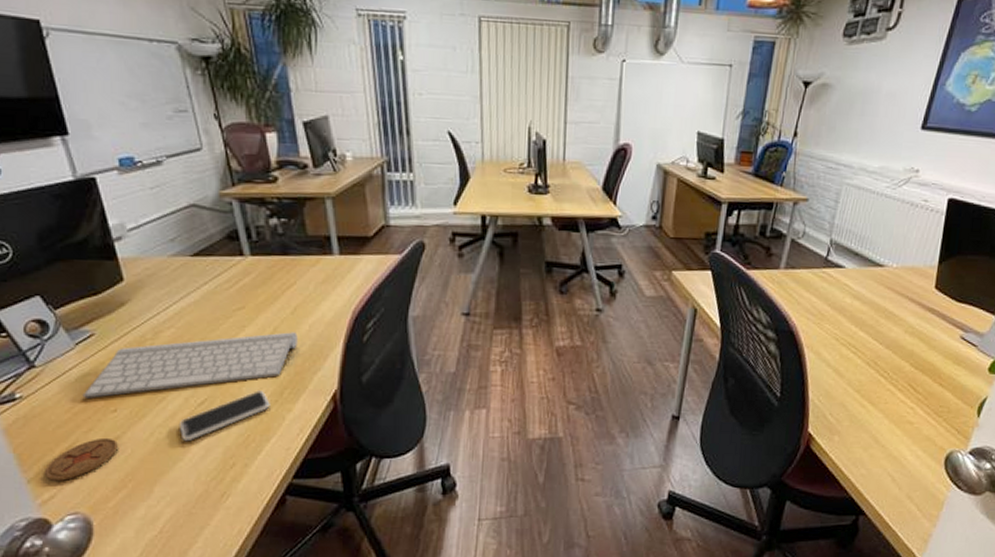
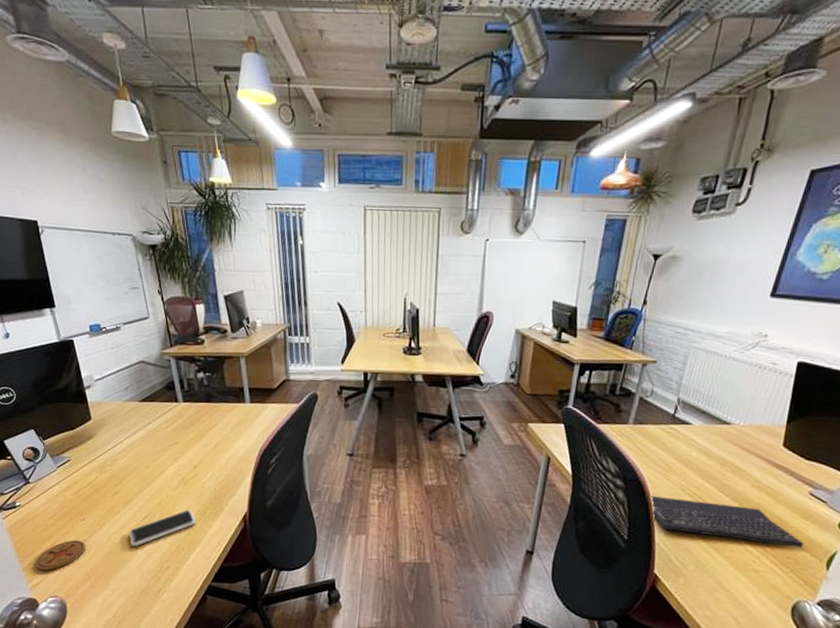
keyboard: present [82,332,298,398] -> none [61,464,217,509]
keyboard: none [802,346,956,395] -> present [649,495,804,548]

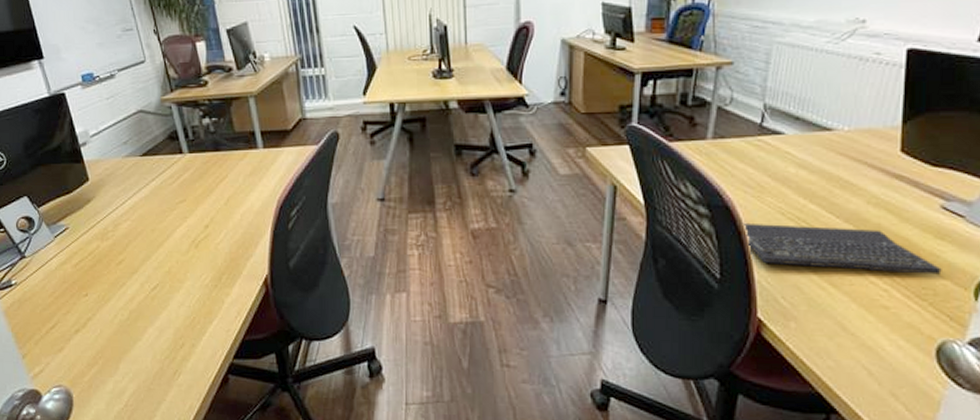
coaster: present [34,540,85,571] -> none [34,319,90,357]
smartphone: present [128,510,196,547] -> none [136,276,211,323]

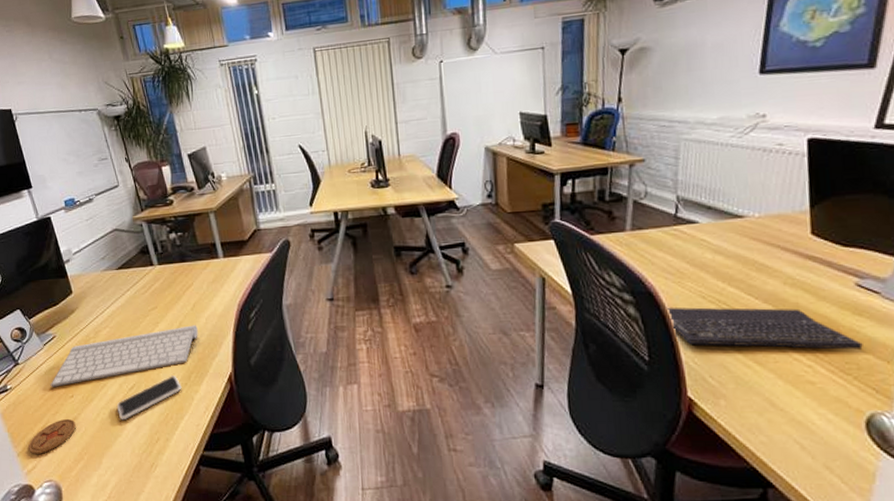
coaster: none [34,319,90,357] -> present [28,418,76,454]
keyboard: none [61,222,232,284] -> present [50,325,198,387]
smartphone: none [136,276,211,323] -> present [116,376,182,421]

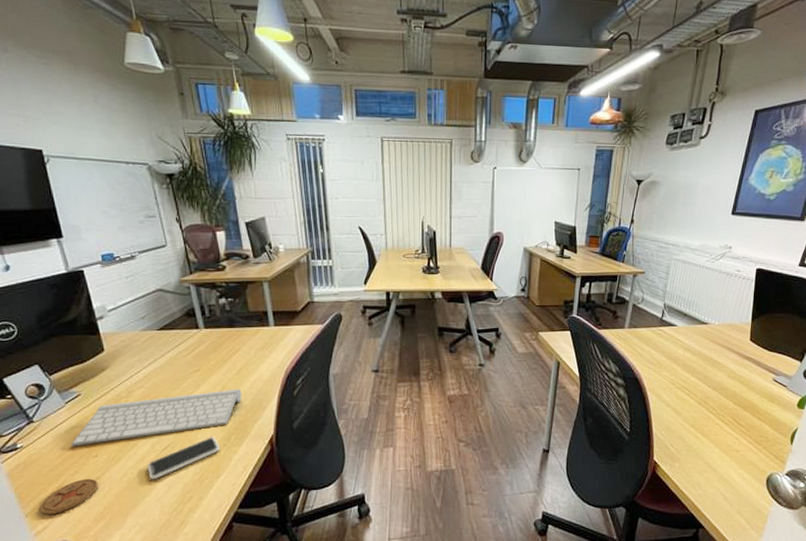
keyboard: present [664,307,863,350] -> none [645,390,772,427]

